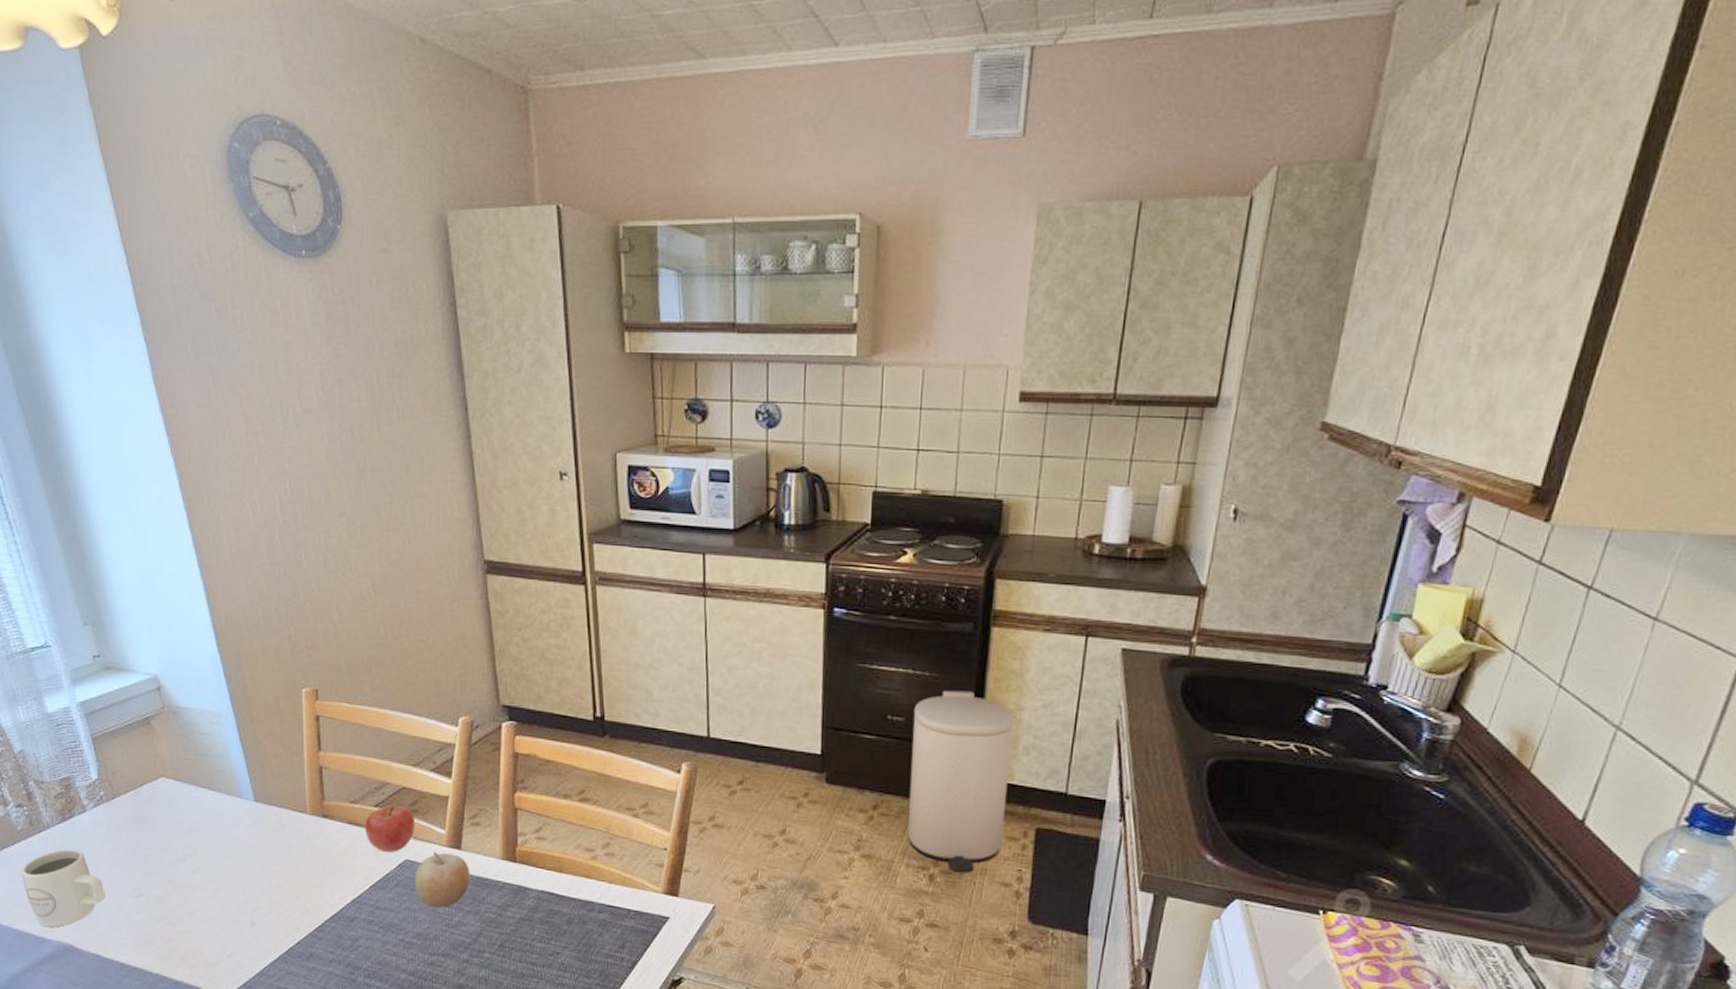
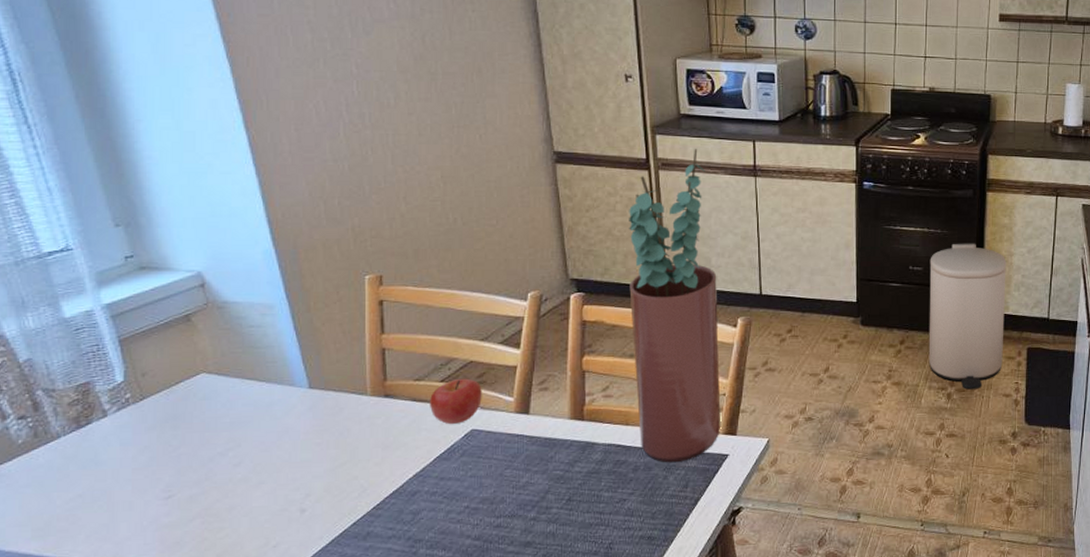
mug: present [21,848,106,927] -> none [20,457,127,544]
fruit: present [415,851,471,908] -> none [481,418,539,472]
vase: none [563,561,661,920] -> present [629,149,721,463]

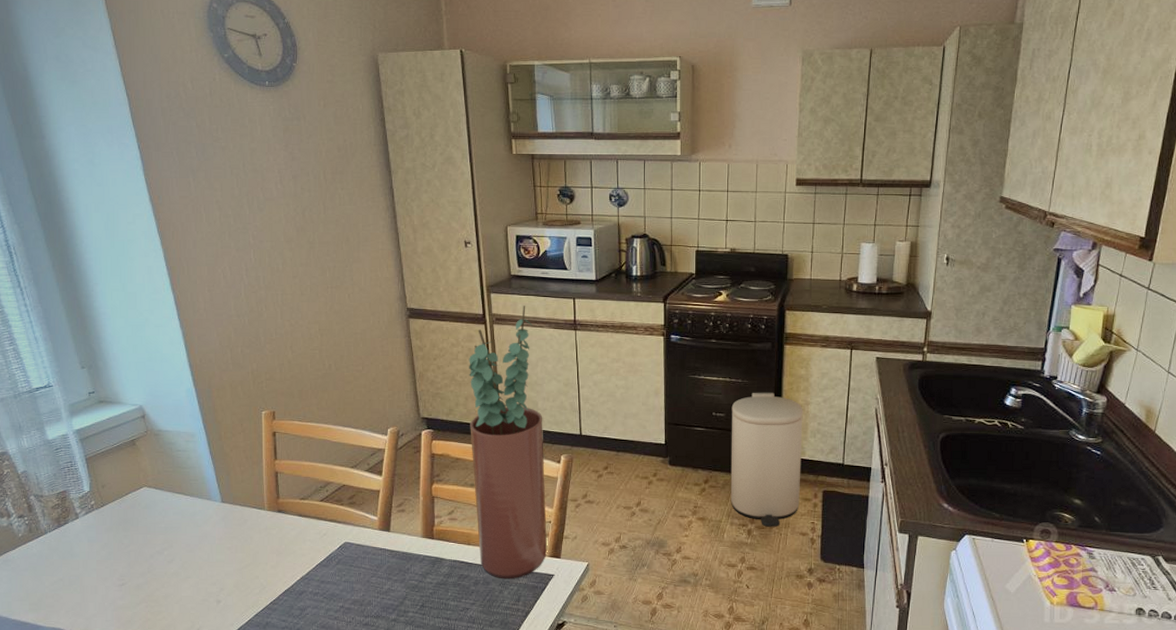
fruit: present [429,378,482,425] -> none [311,499,352,538]

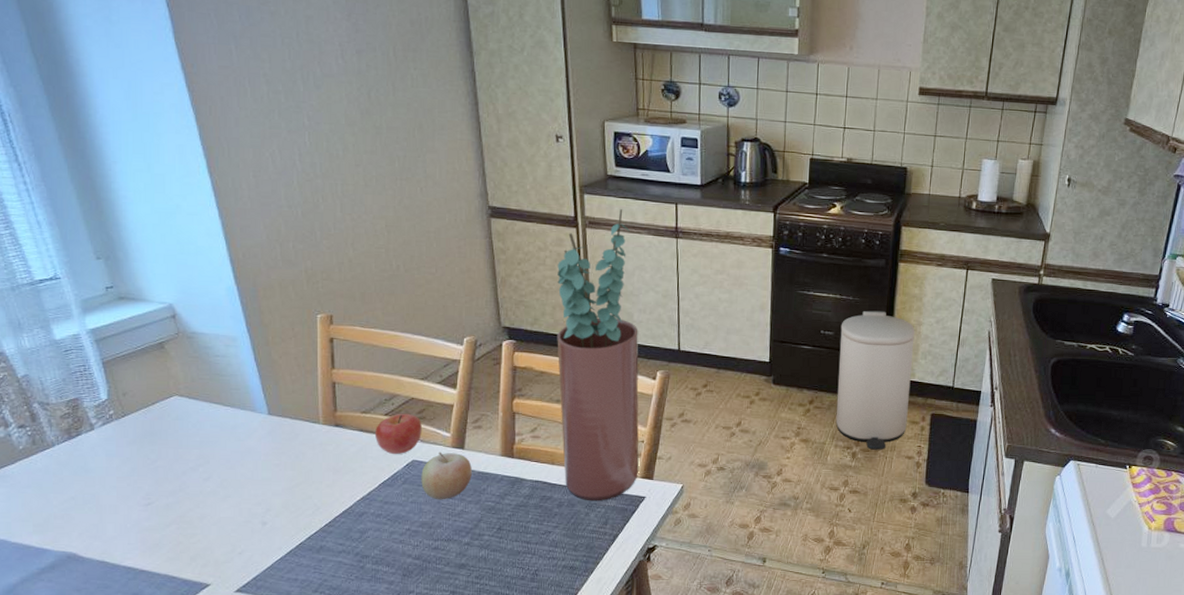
fruit: none [311,499,352,538] -> present [374,413,422,455]
fruit: none [353,534,398,579] -> present [421,452,473,500]

